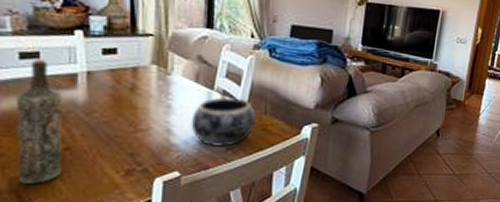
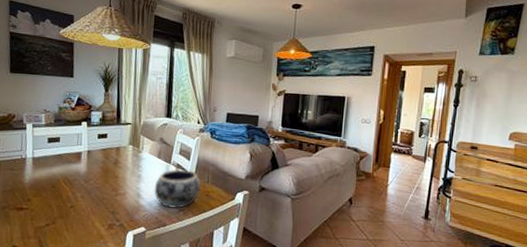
bottle: present [15,59,63,184] -> none [40,143,72,232]

